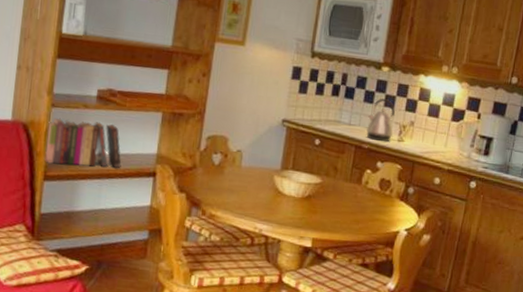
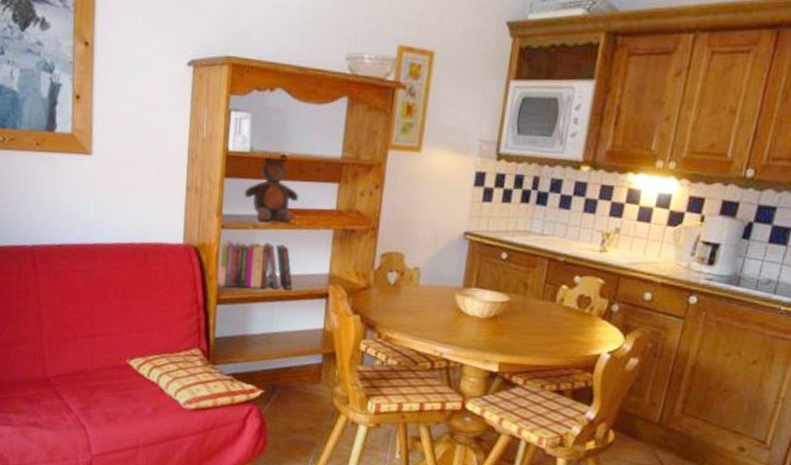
teddy bear: none [76,36,130,105] -> present [244,152,299,224]
kettle: present [366,98,395,142] -> none [562,203,597,253]

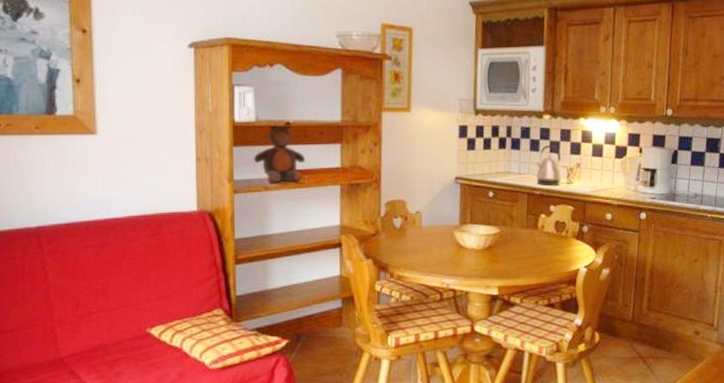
books: present [217,239,293,291] -> none [233,202,308,247]
kettle: none [562,203,597,253] -> present [536,145,562,186]

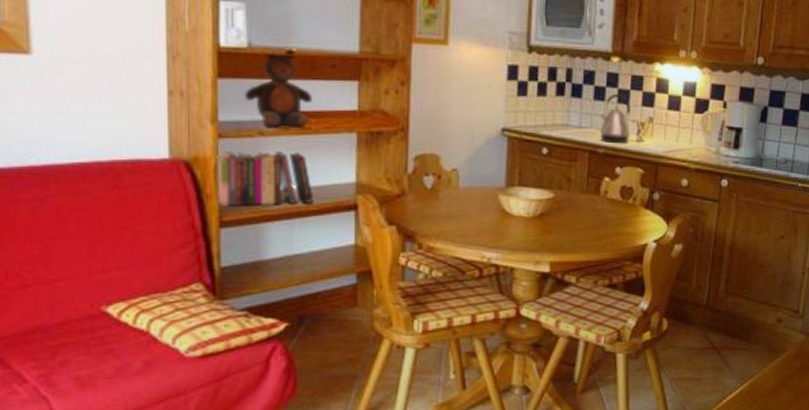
books: none [233,202,308,247] -> present [217,150,314,207]

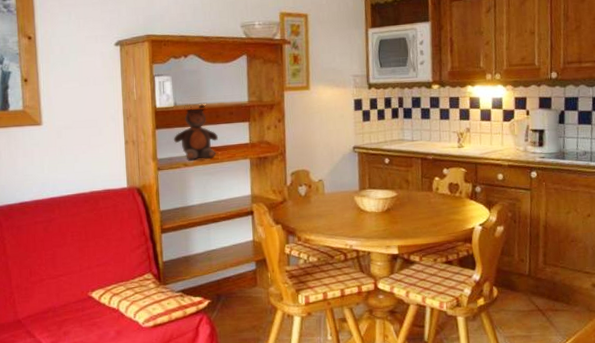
books: present [217,150,314,207] -> none [157,176,223,218]
kettle: present [600,94,631,144] -> none [428,113,453,151]

